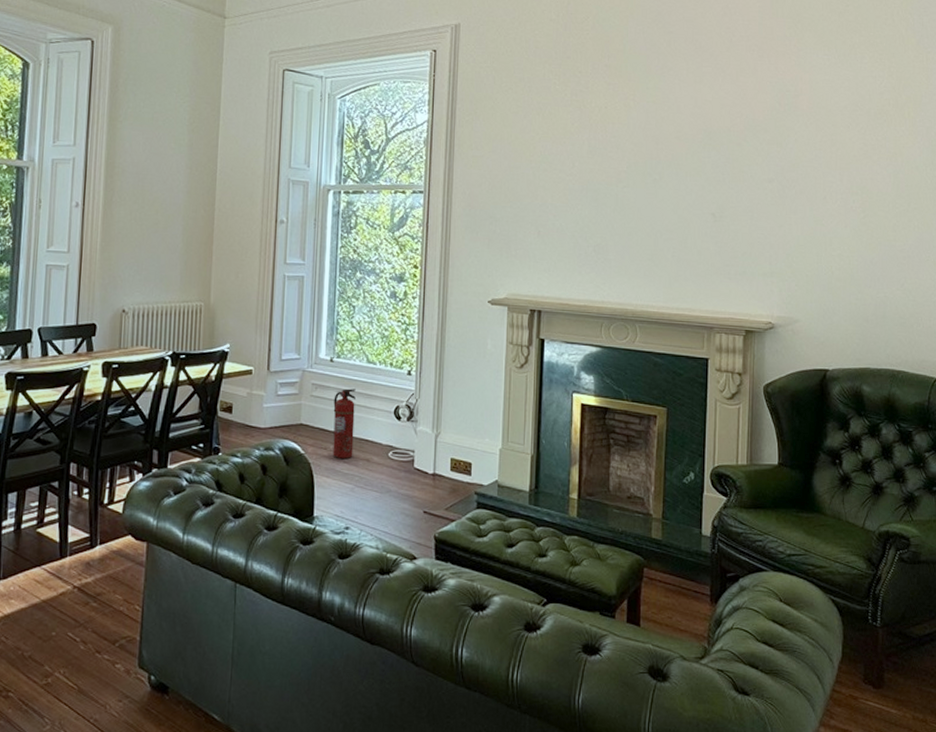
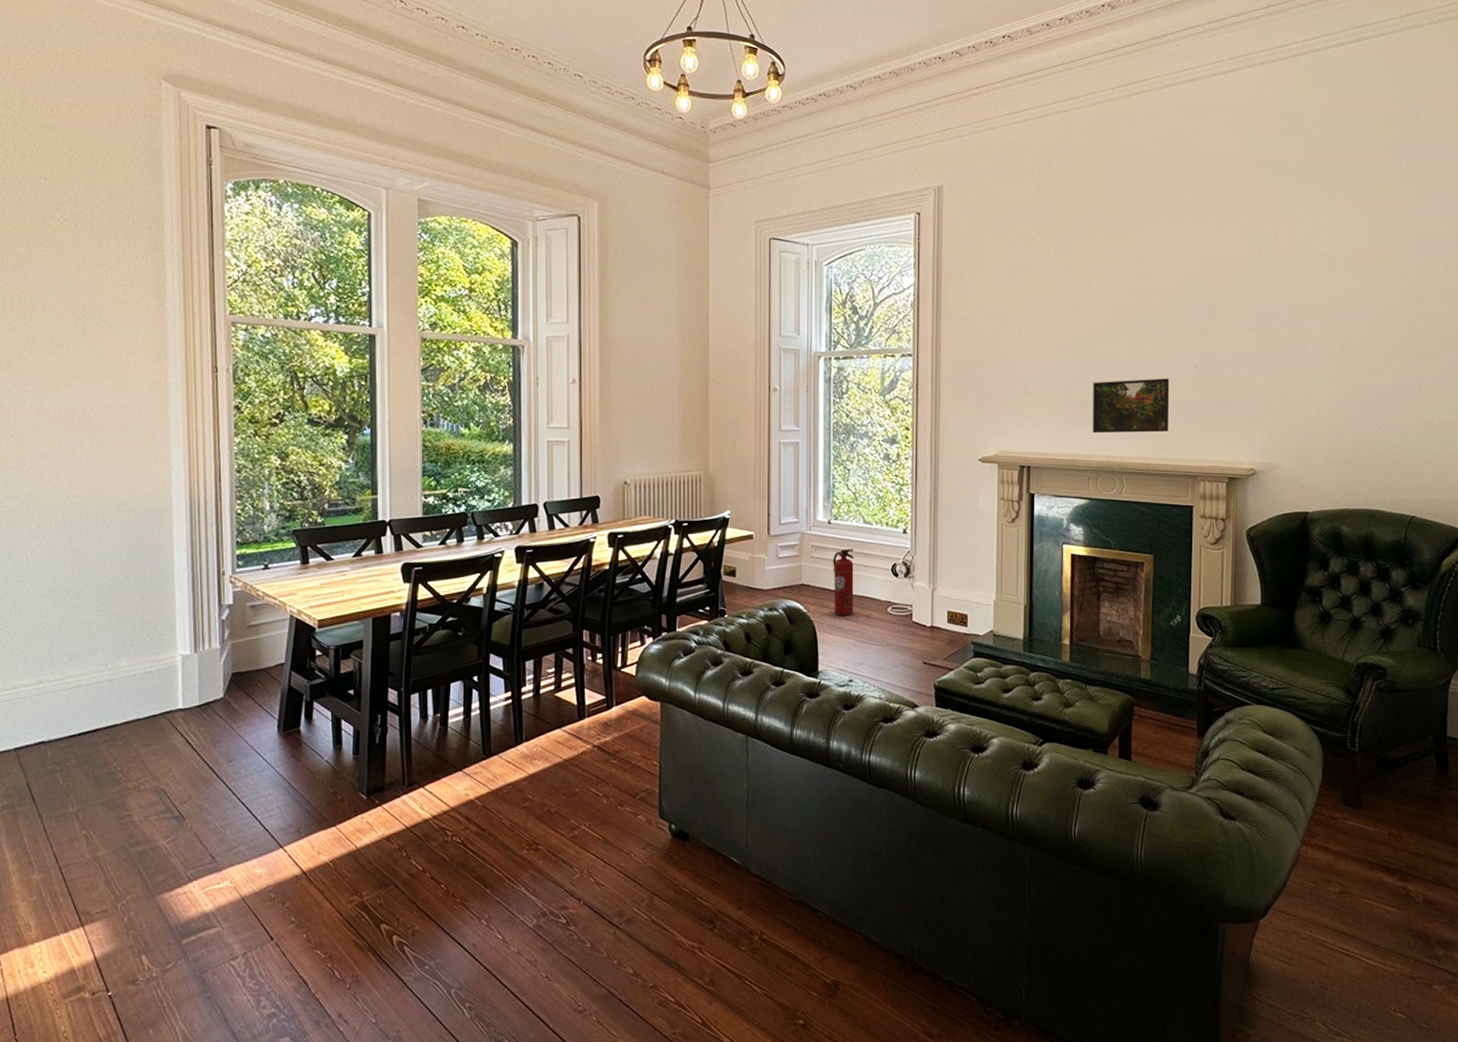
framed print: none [605,225,686,281] -> present [1092,378,1170,434]

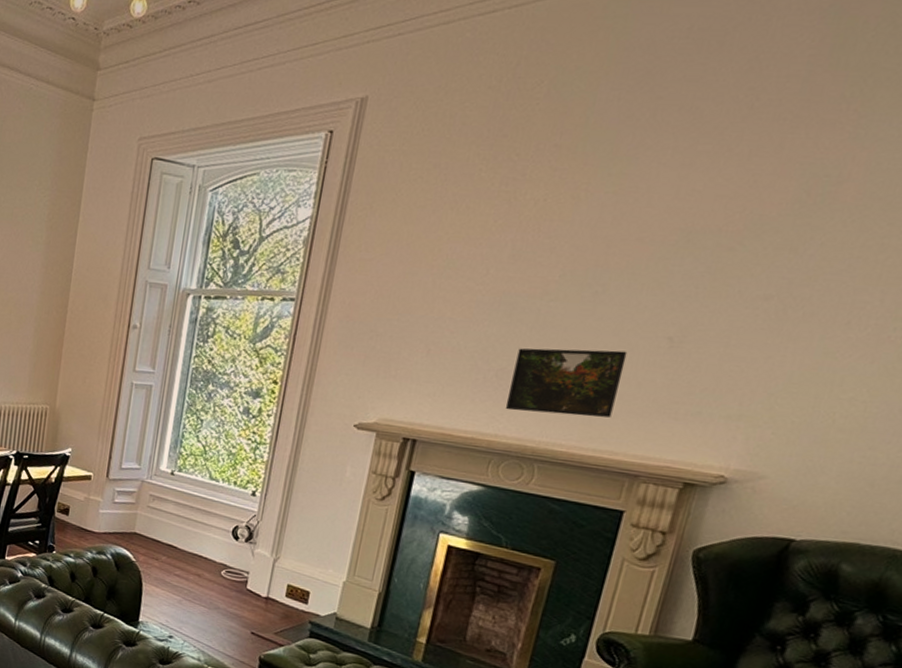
fire extinguisher: present [833,549,854,615] -> none [163,503,194,572]

